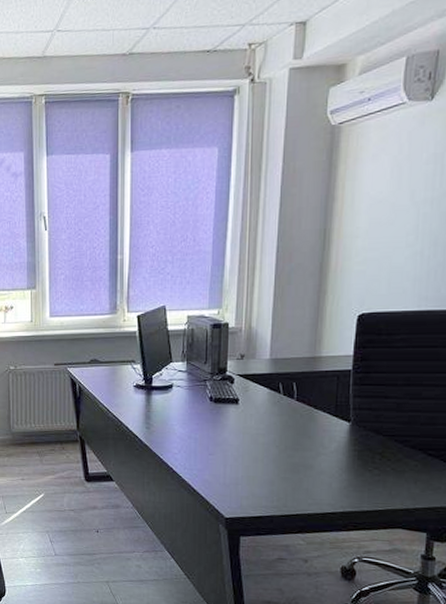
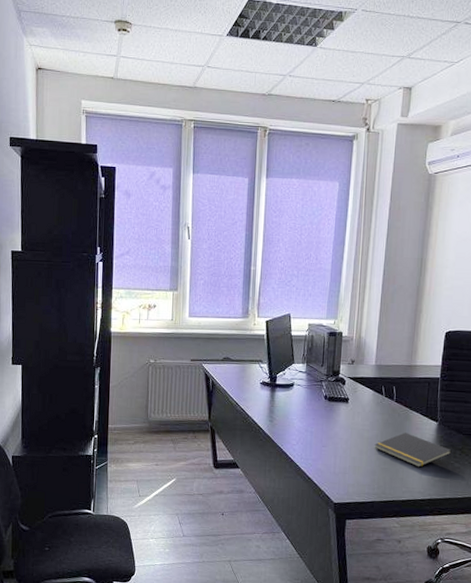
notepad: none [271,436,369,476] -> present [374,432,452,468]

